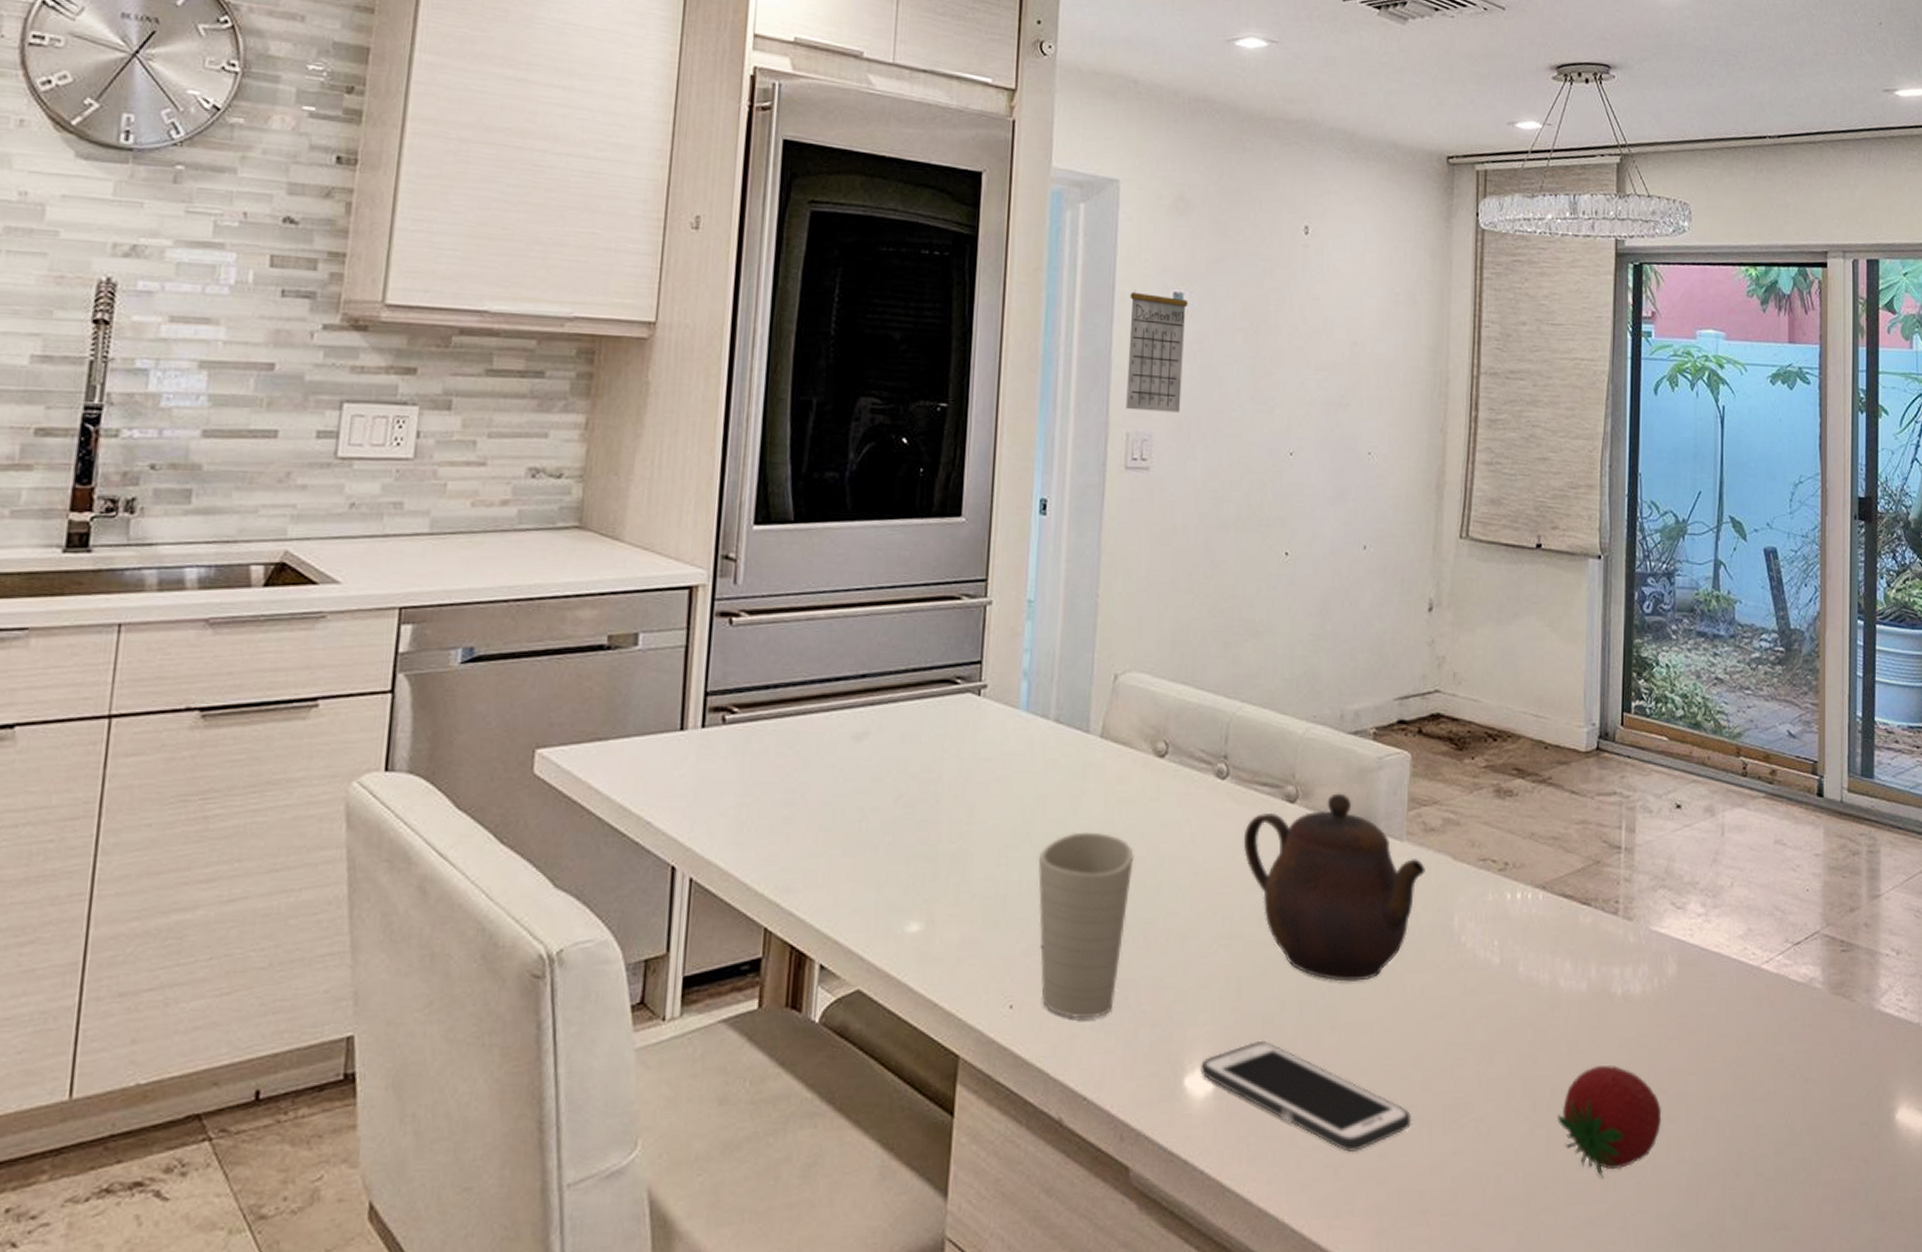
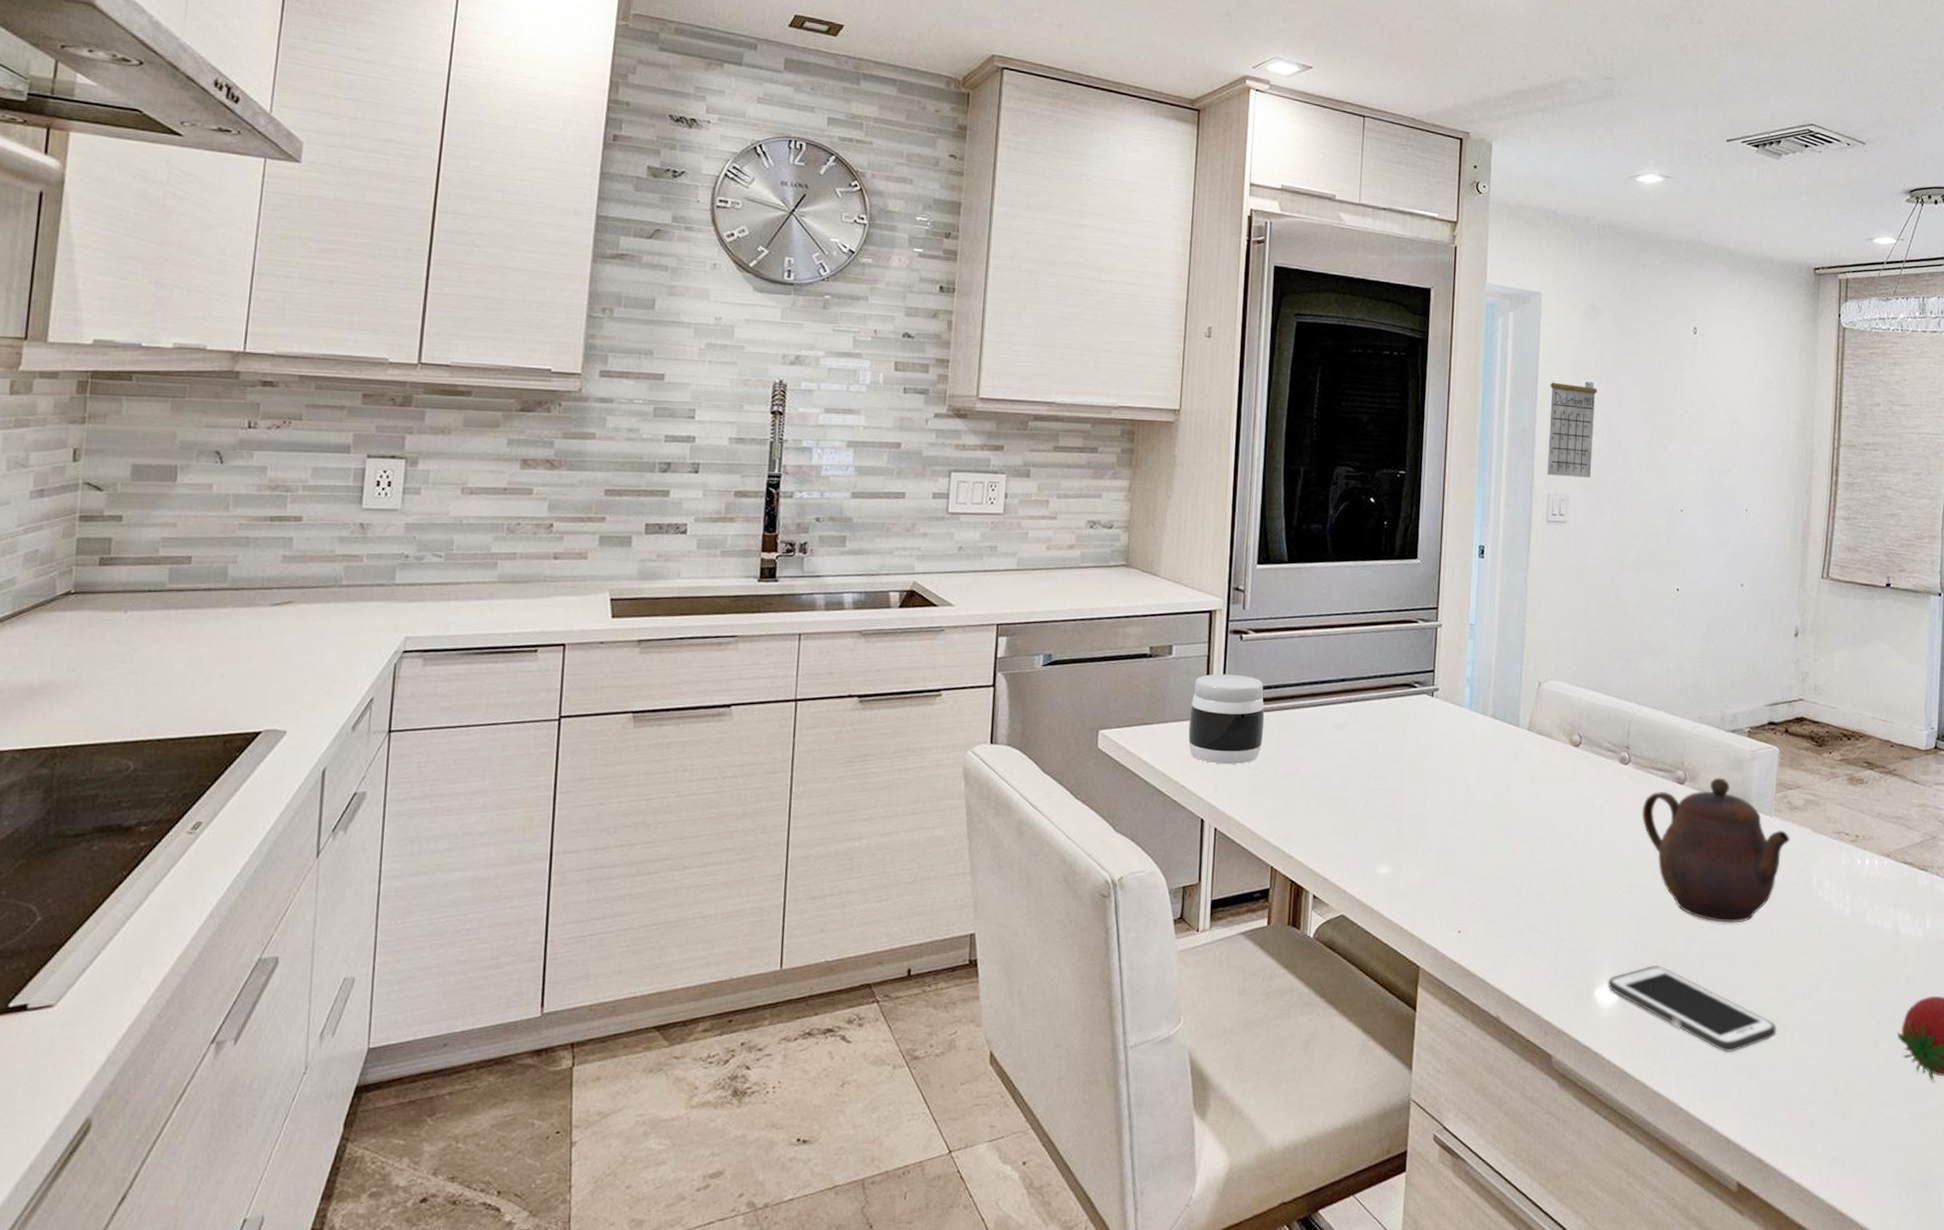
jar: none [656,670,760,791] -> present [1188,673,1265,764]
cup: present [1038,832,1134,1019] -> none [1479,802,1555,943]

